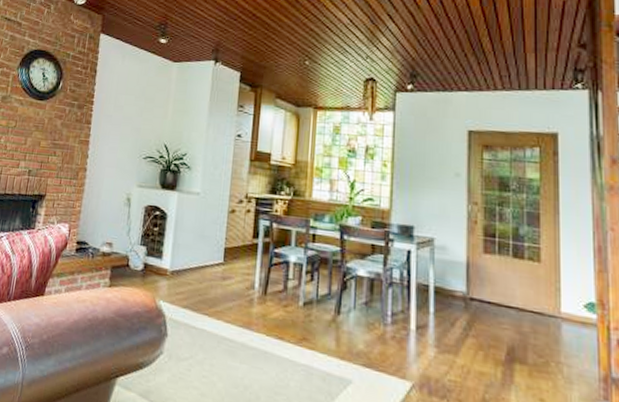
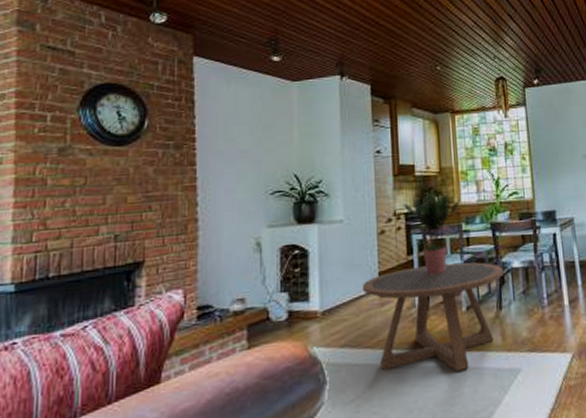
coffee table: none [208,250,348,364] -> present [362,262,504,371]
potted plant: none [254,183,311,264] -> present [403,192,462,275]

